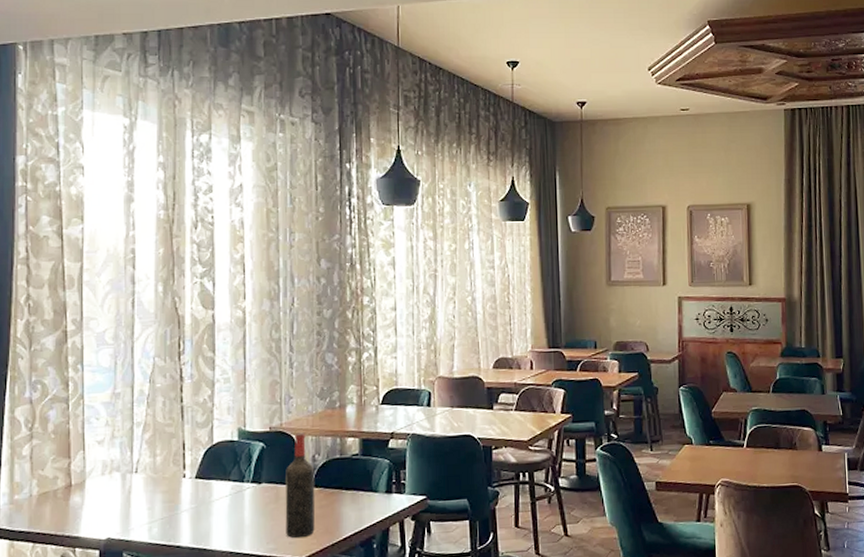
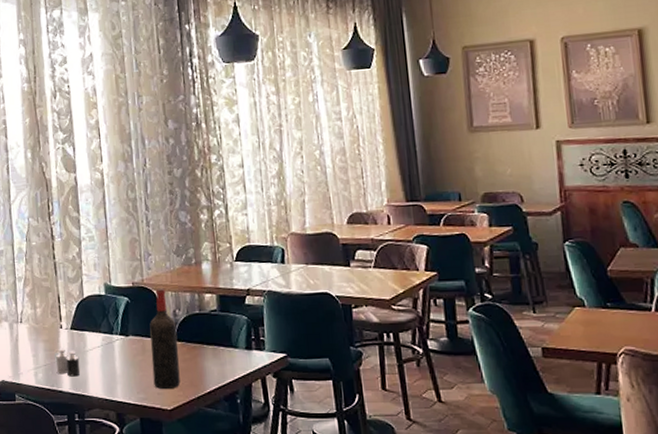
candle: none [176,498,203,530] -> present [56,348,81,377]

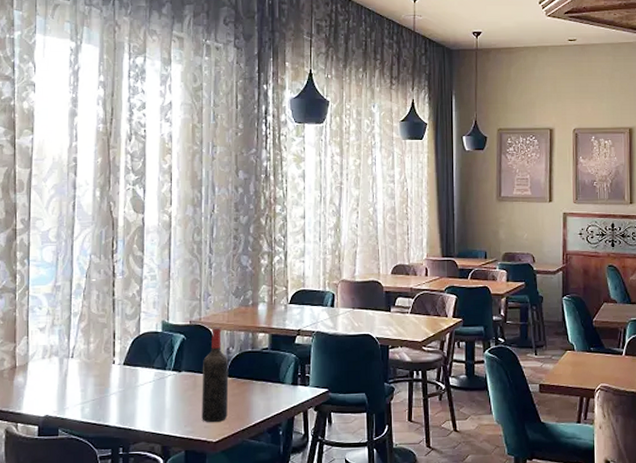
candle: present [56,348,81,377] -> none [106,383,130,411]

